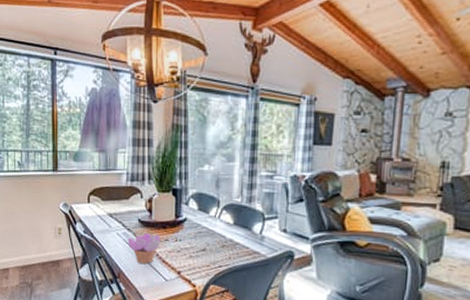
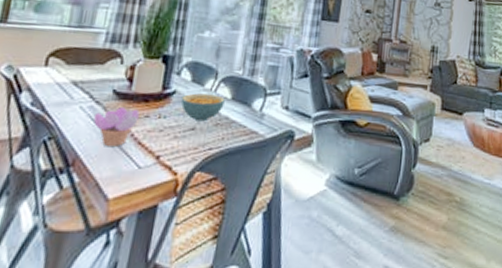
cereal bowl: none [191,220,228,244] -> present [180,93,225,122]

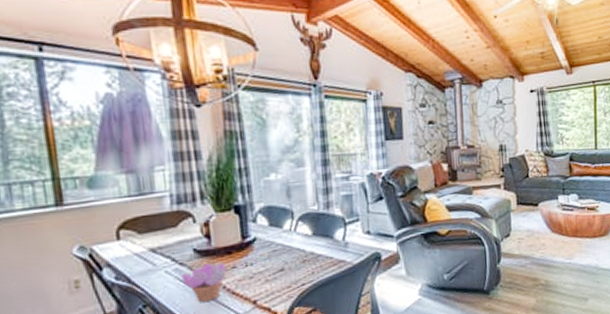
cereal bowl: present [180,93,225,122] -> none [263,233,307,262]

